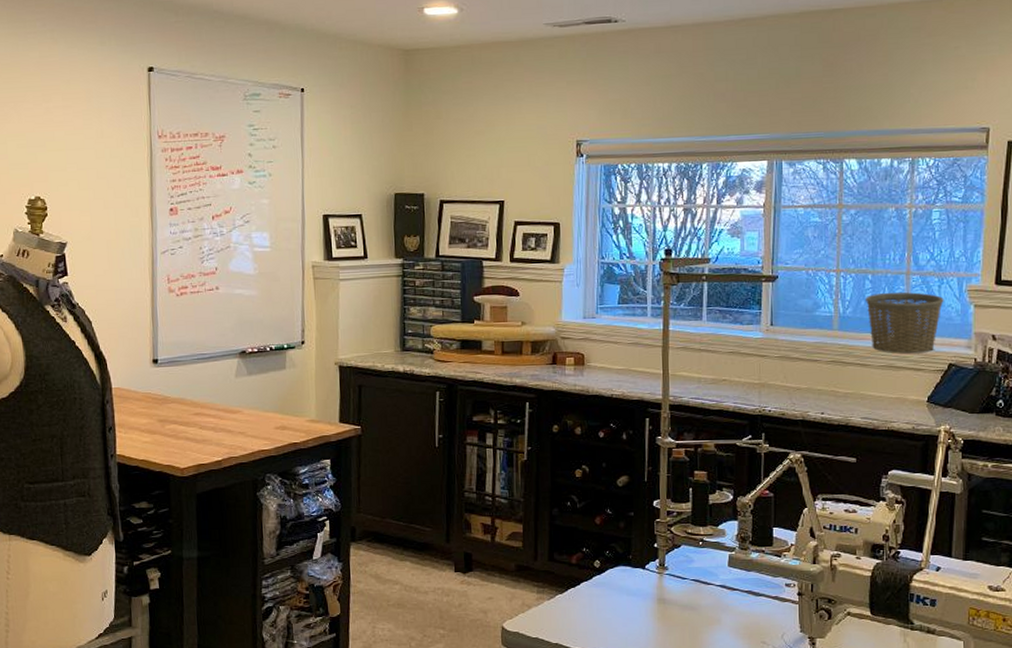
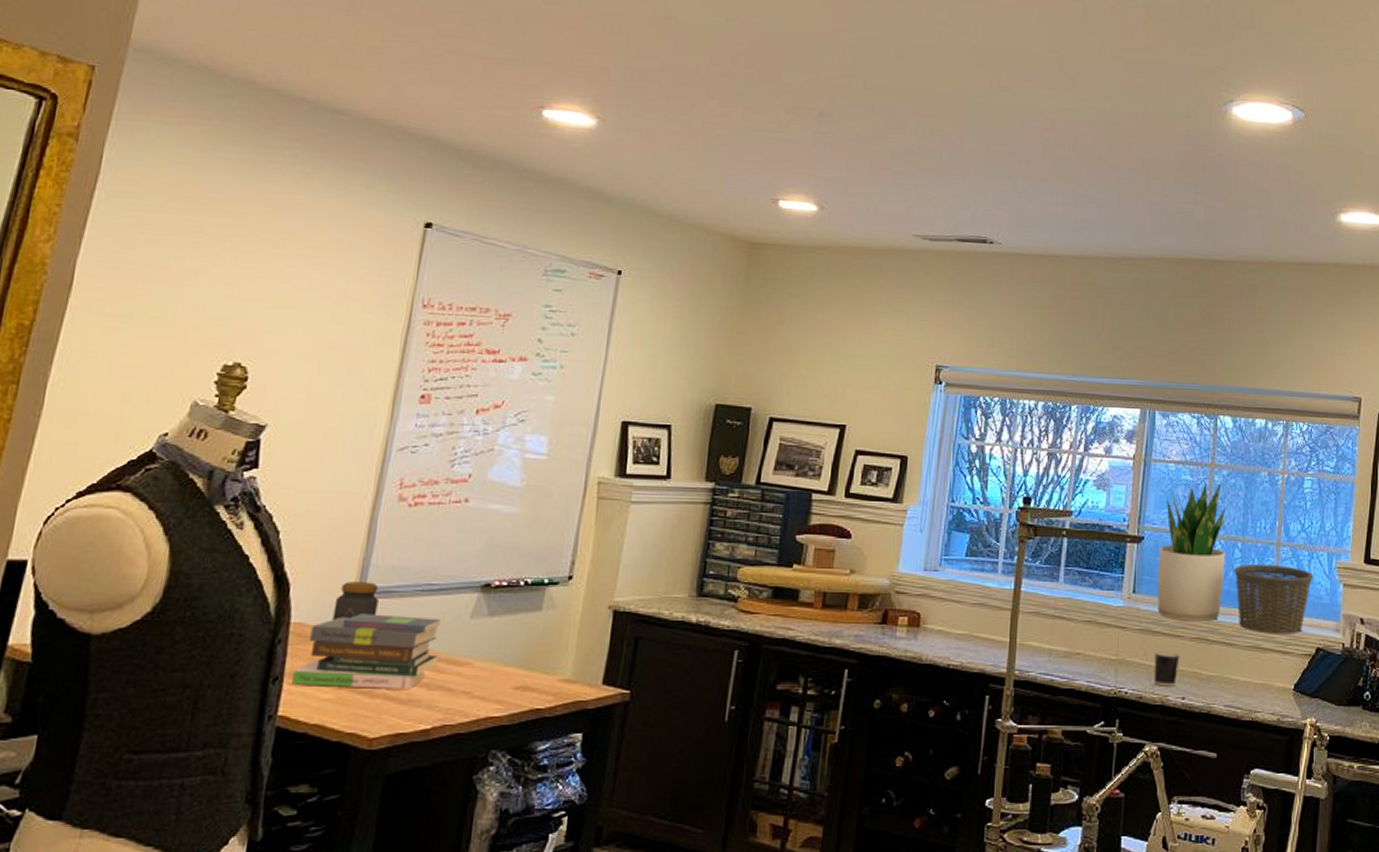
books: none [121,378,218,433] -> present [292,613,440,691]
jar: none [139,355,169,385] -> present [332,582,379,621]
planter: none [792,223,858,348] -> present [1157,483,1229,623]
mug: none [794,374,818,404] -> present [1153,652,1180,687]

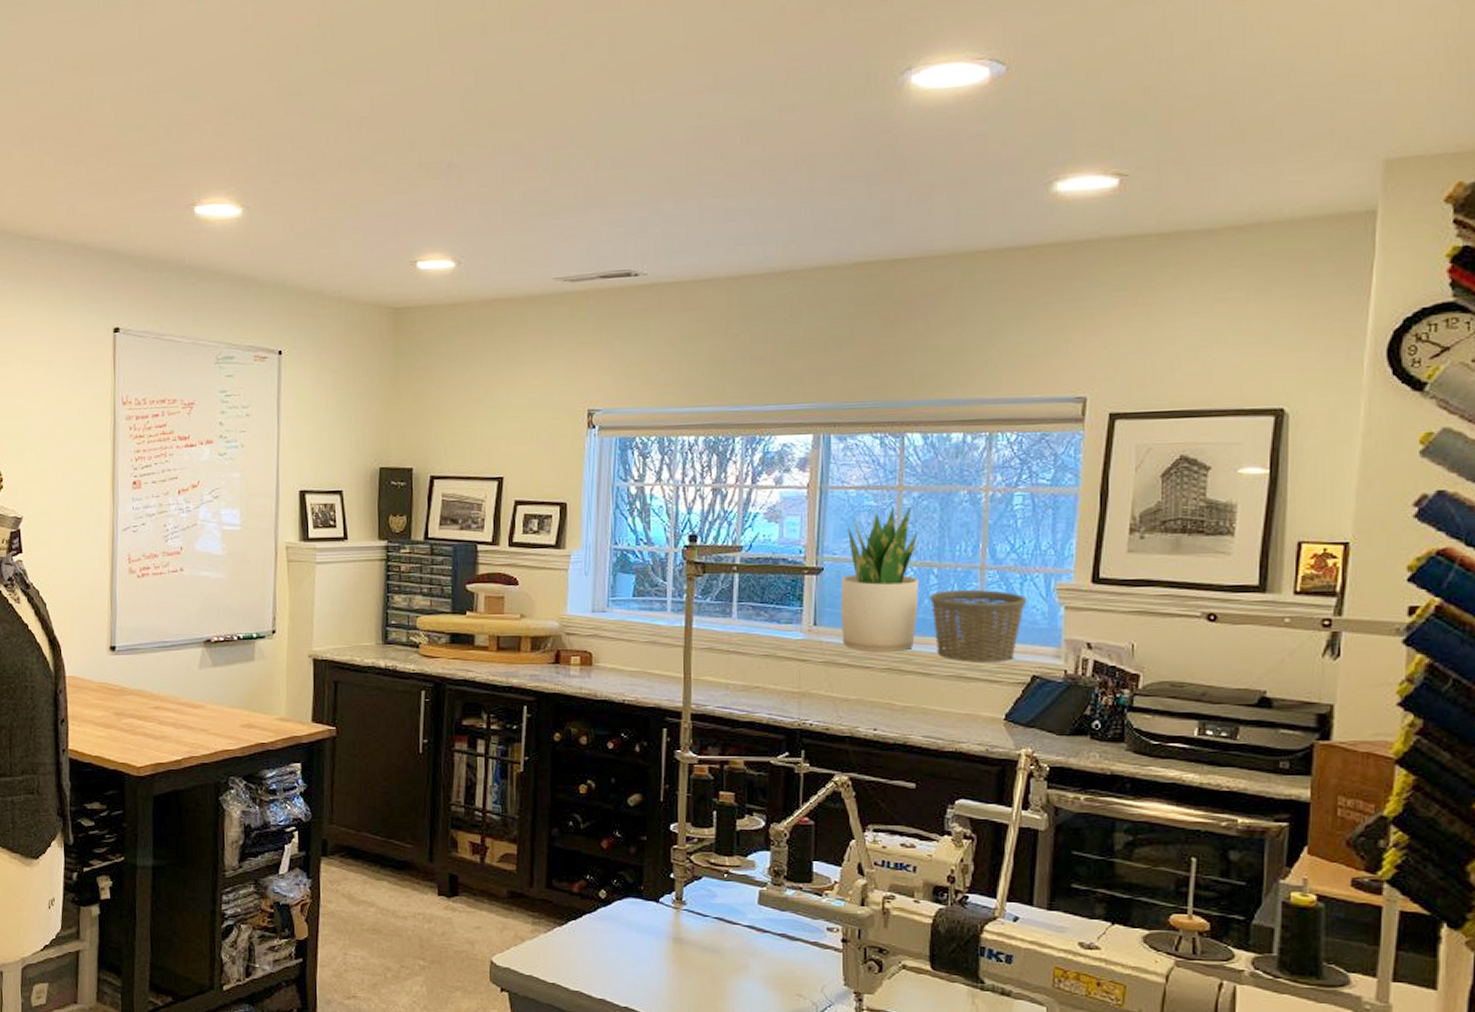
books: present [292,613,440,691] -> none [74,667,179,729]
jar: present [332,582,379,621] -> none [95,642,127,674]
mug: present [1153,652,1180,687] -> none [841,683,870,718]

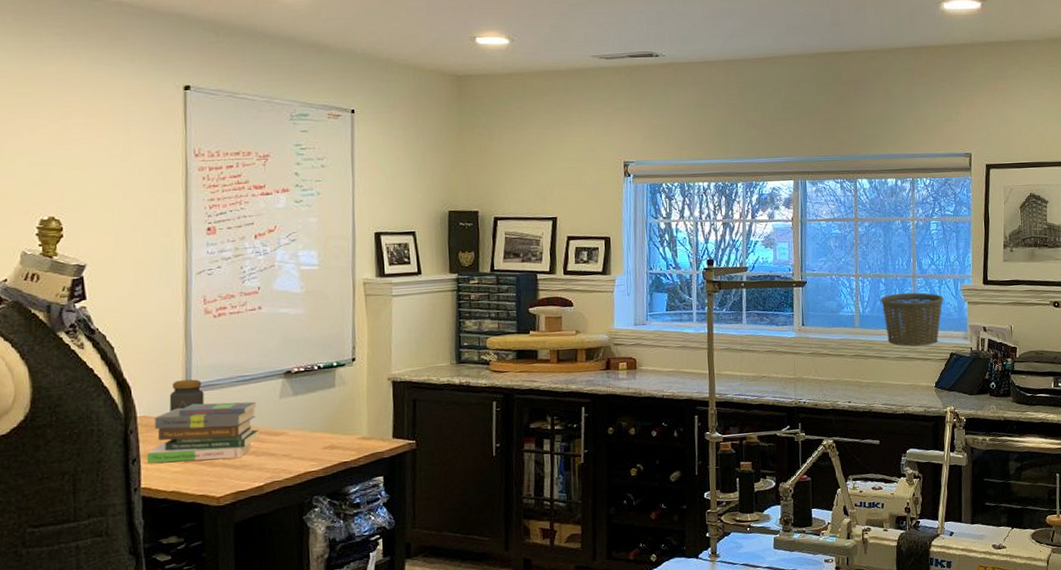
books: none [74,667,179,729] -> present [147,401,260,463]
jar: none [95,642,127,674] -> present [169,379,205,412]
planter: present [840,507,922,653] -> none [820,234,874,344]

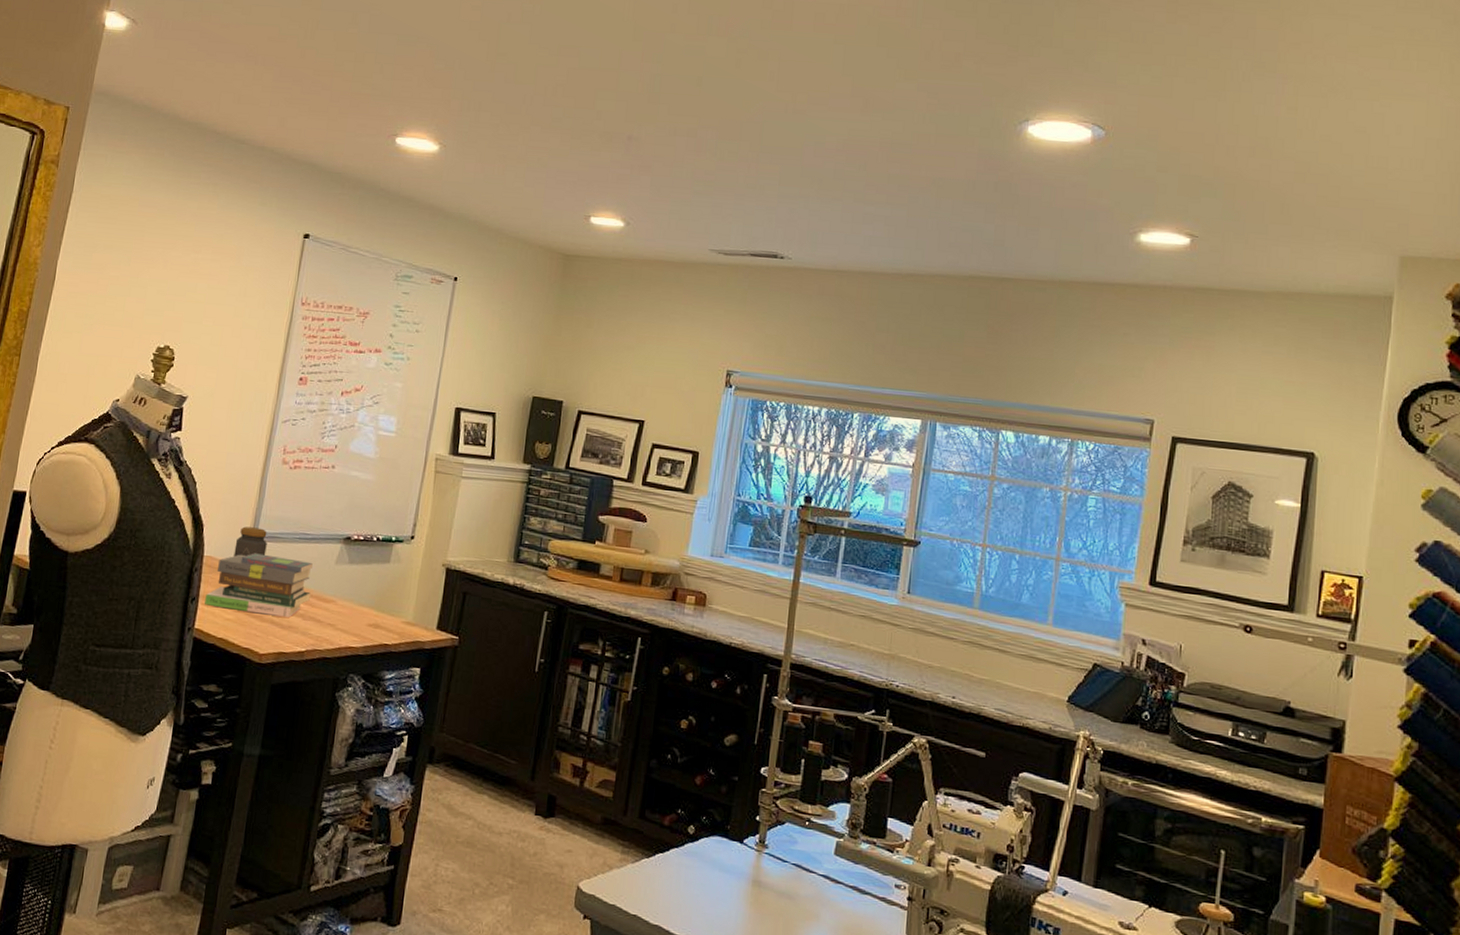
basket: present [881,292,944,347] -> none [1010,576,1094,648]

